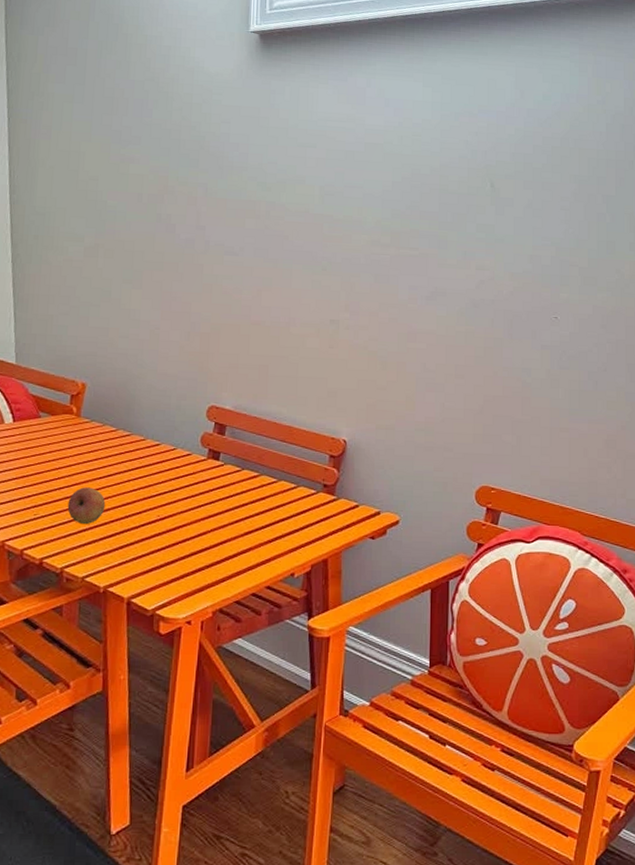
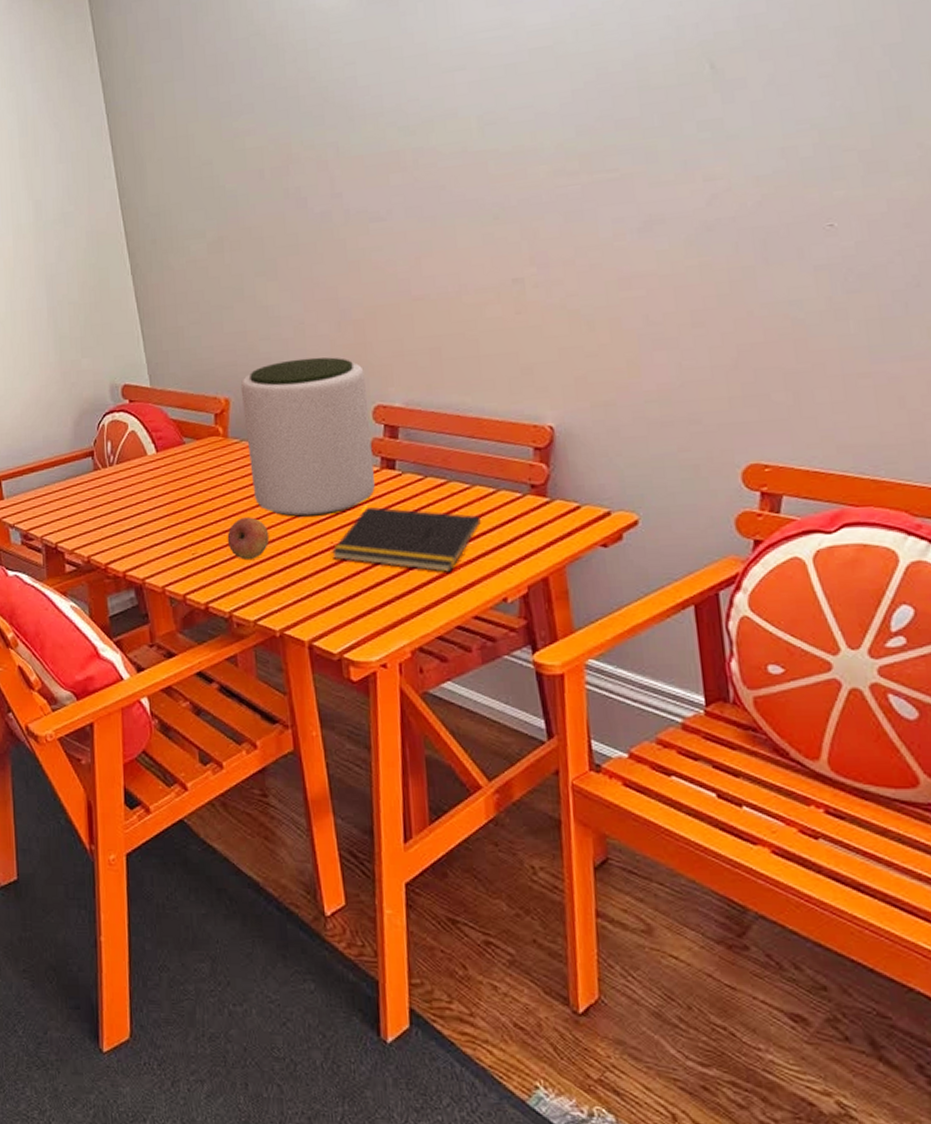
plant pot: none [96,358,204,493] -> present [240,357,375,517]
notepad: none [156,489,282,549] -> present [331,506,481,572]

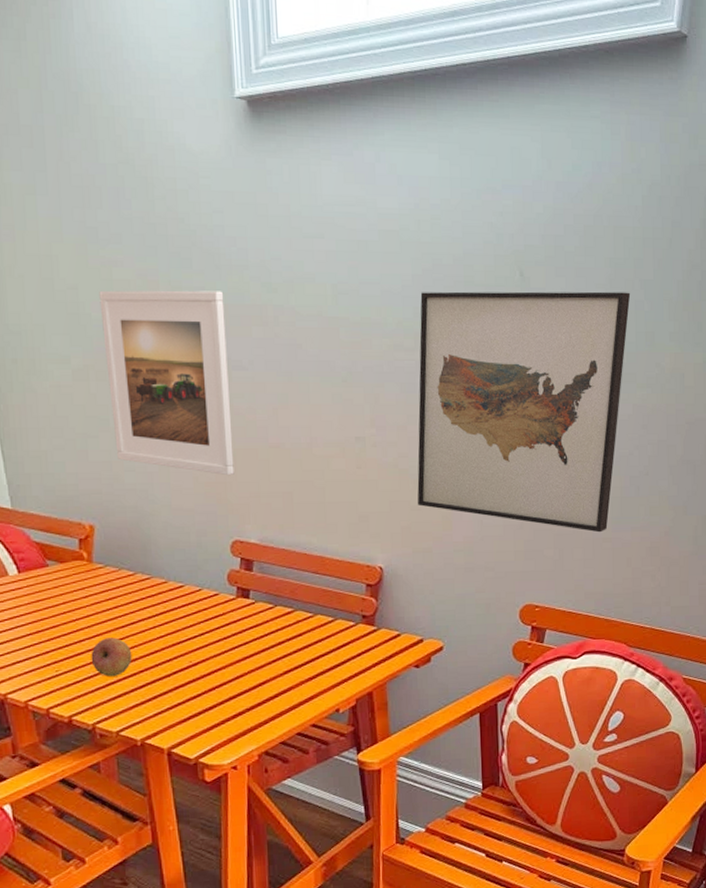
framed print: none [232,142,375,336] -> present [99,290,234,476]
plant pot: present [240,357,375,517] -> none [105,492,231,639]
notepad: present [331,506,481,572] -> none [189,630,320,688]
wall art: none [583,62,870,367] -> present [417,291,631,533]

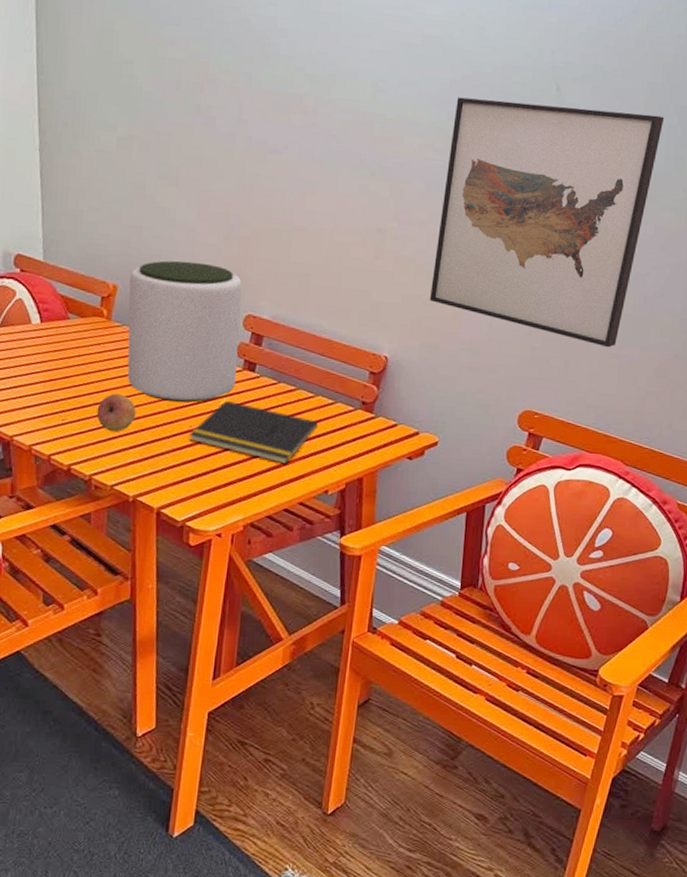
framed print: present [99,290,234,476] -> none [148,67,269,253]
plant pot: none [105,492,231,639] -> present [127,260,242,403]
notepad: none [189,630,320,688] -> present [188,400,318,464]

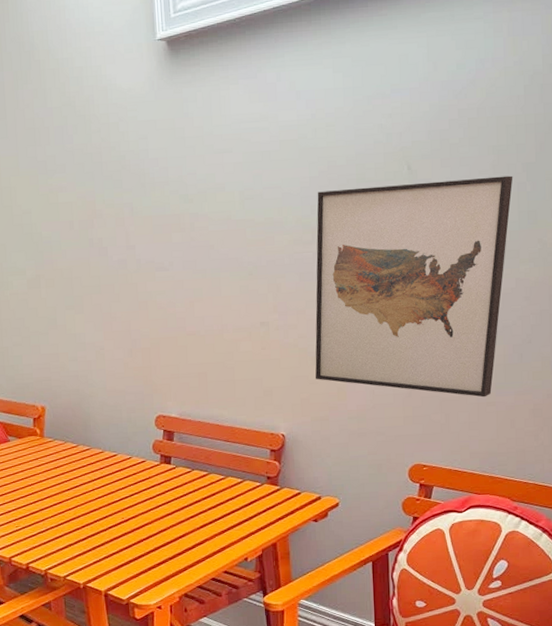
fruit: present [96,393,136,432] -> none [43,499,76,532]
plant pot: present [127,260,242,403] -> none [54,376,156,499]
notepad: present [188,400,318,464] -> none [122,491,231,540]

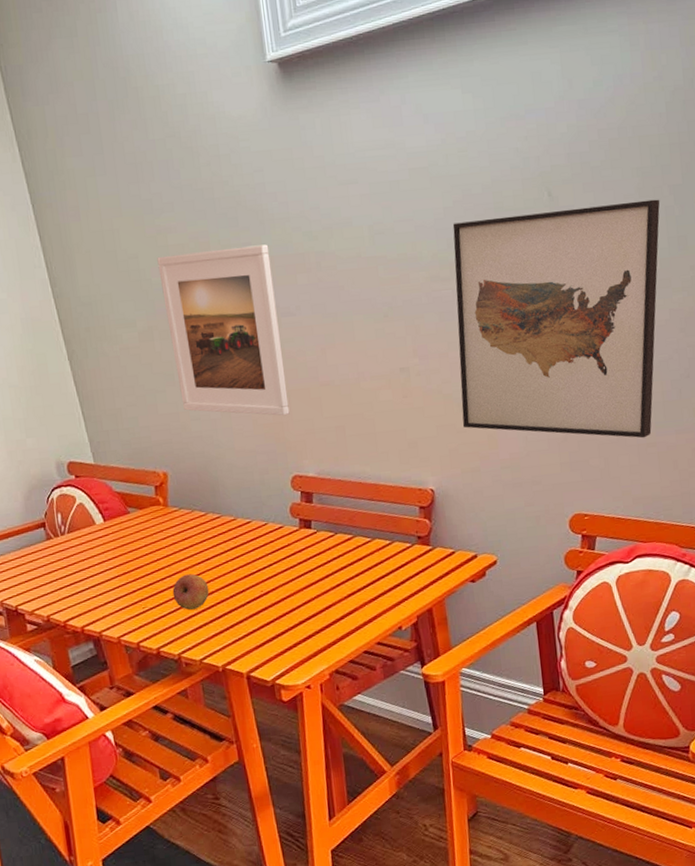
fruit: none [43,499,76,532] -> present [172,574,209,611]
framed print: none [48,205,158,361] -> present [157,244,290,416]

